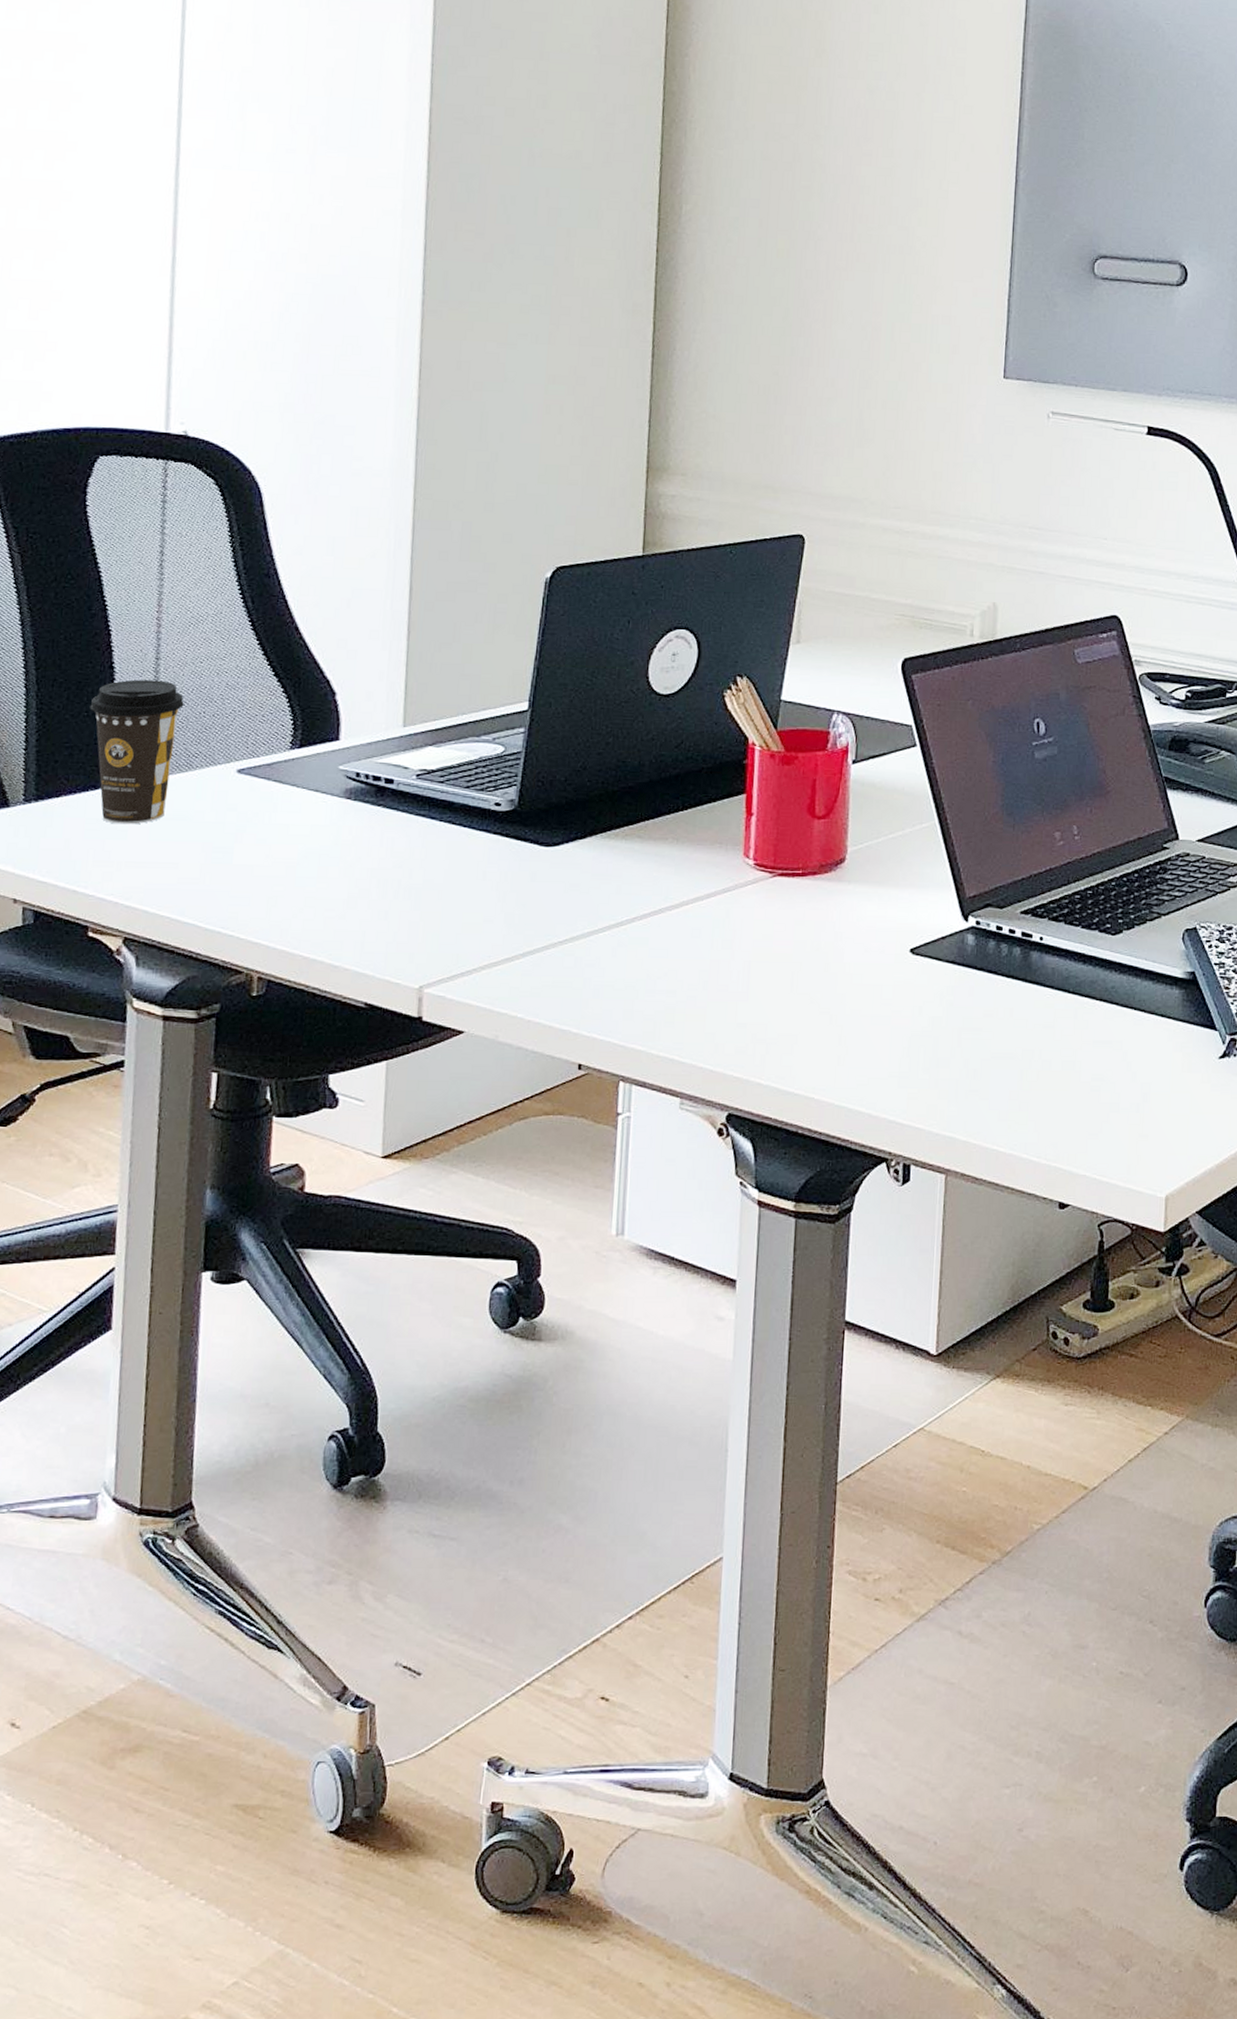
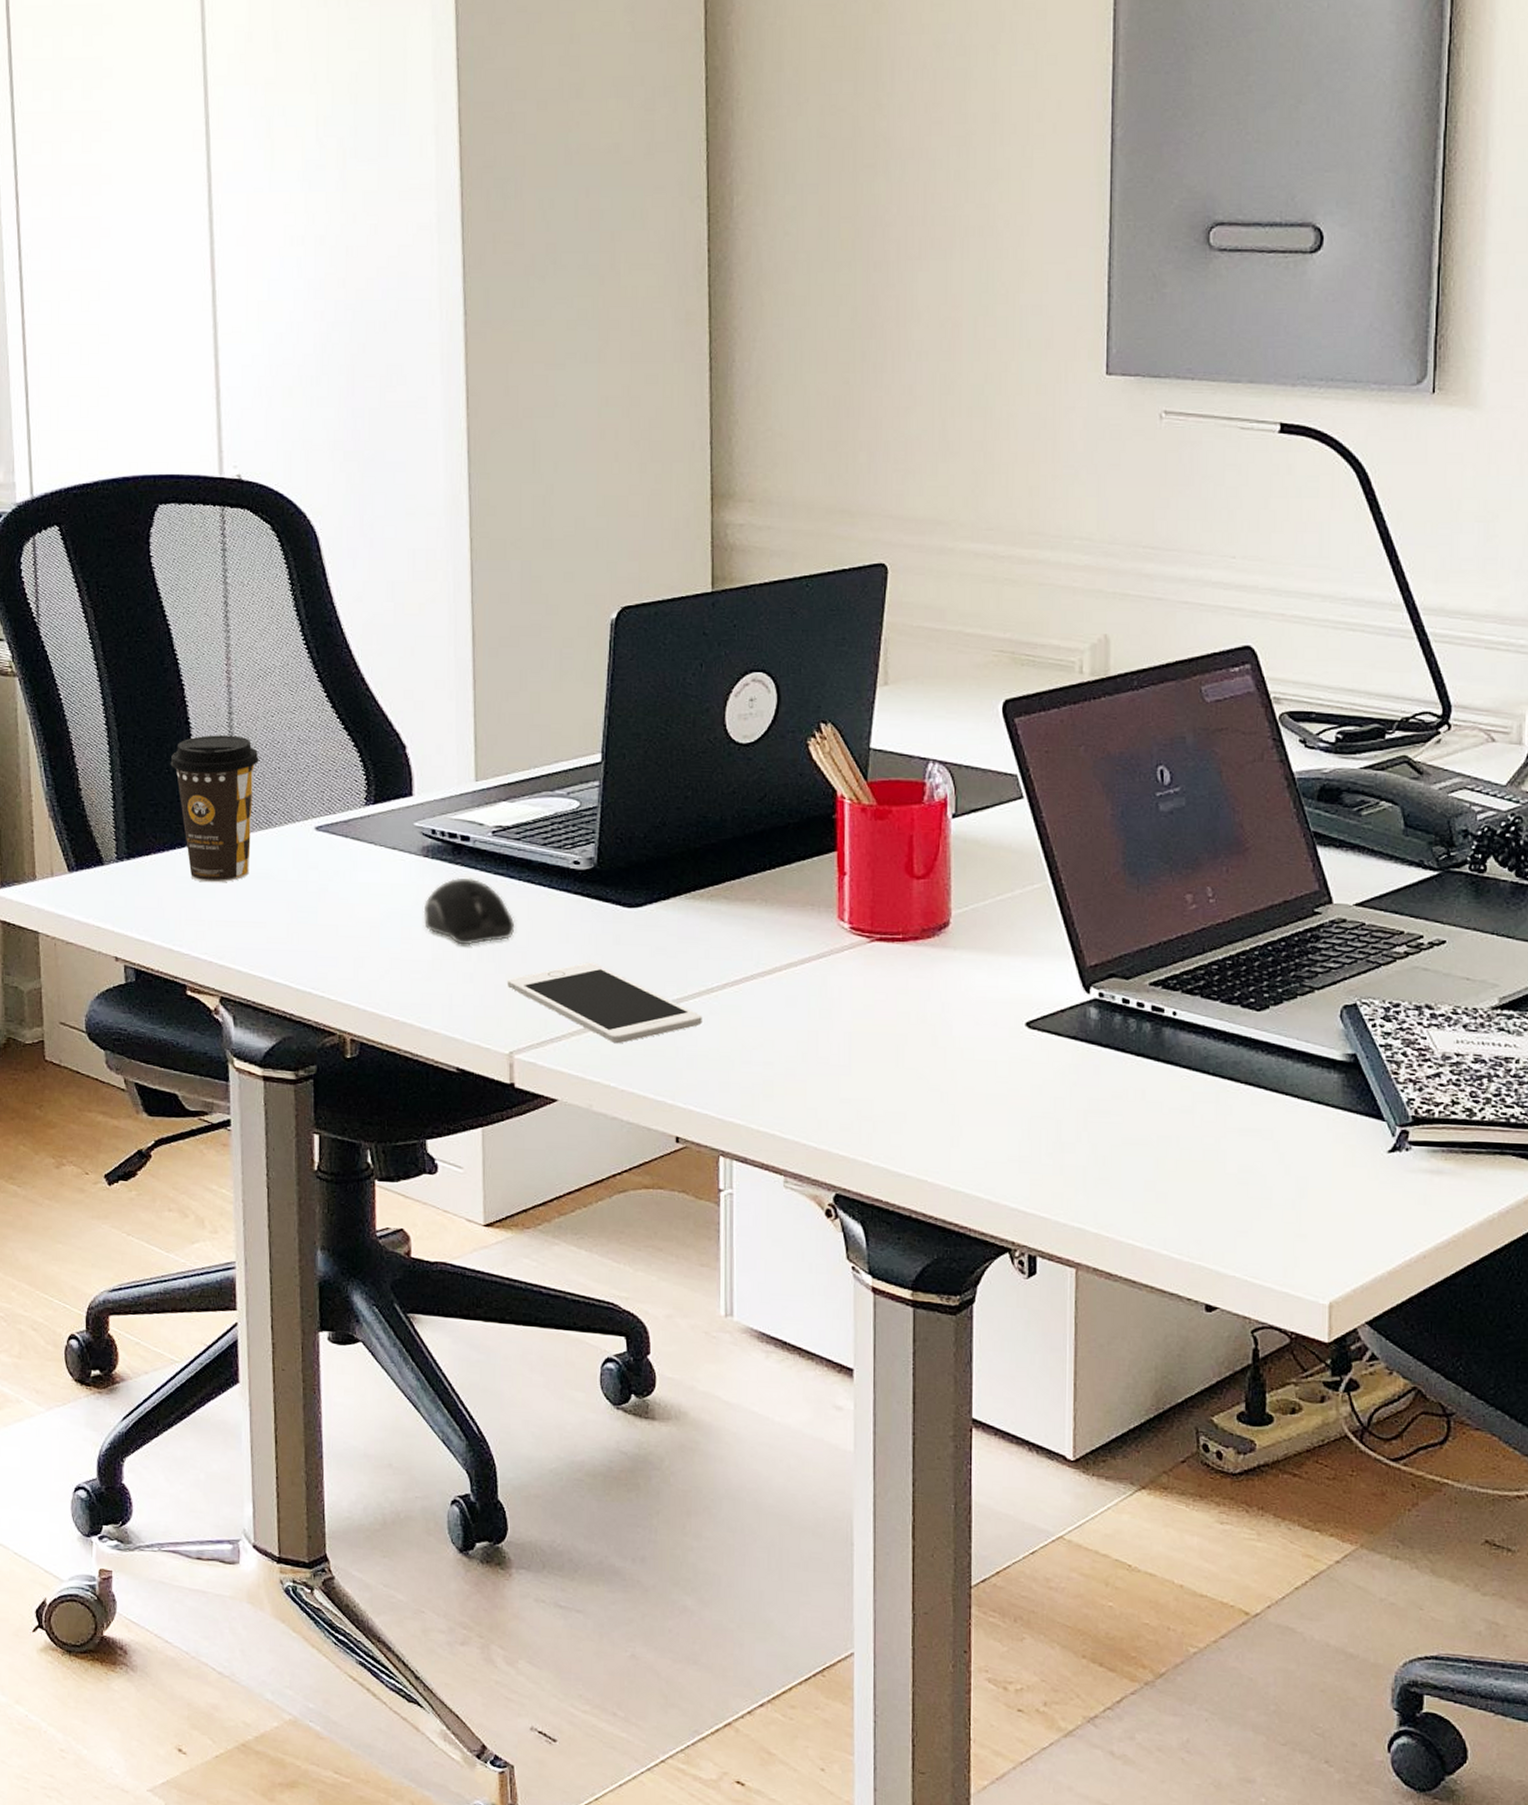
computer mouse: none [342,818,433,884] -> present [423,877,515,945]
cell phone: none [422,898,611,976] -> present [508,962,702,1044]

